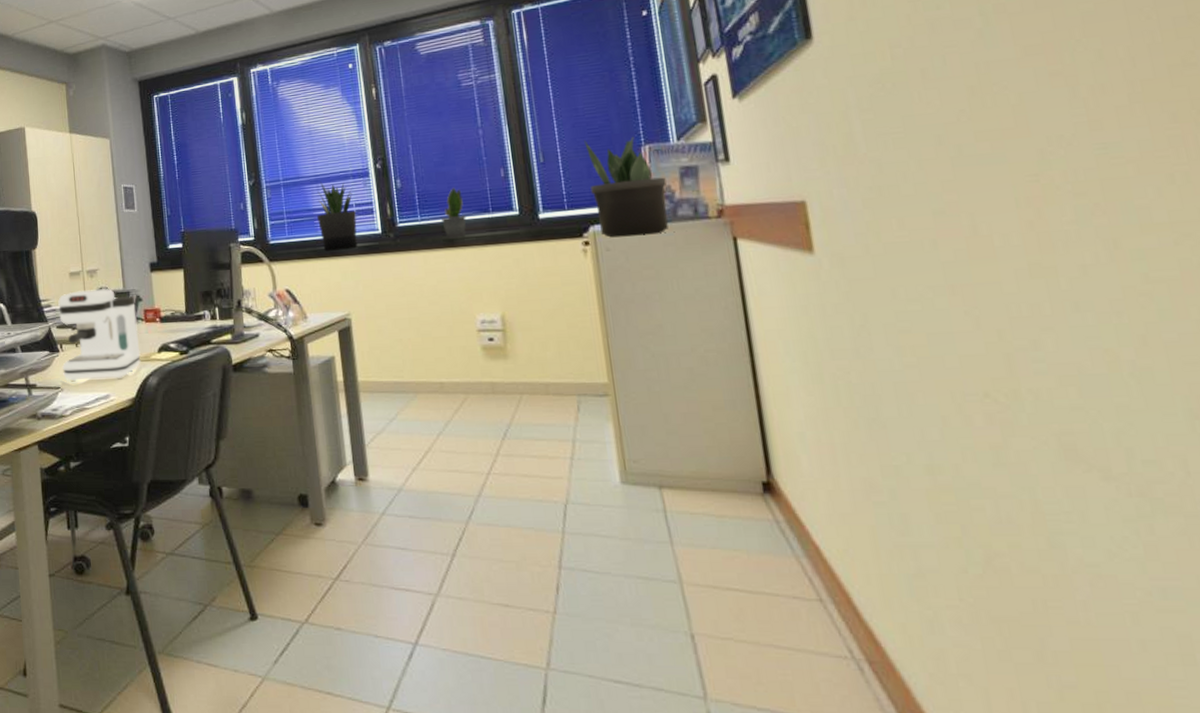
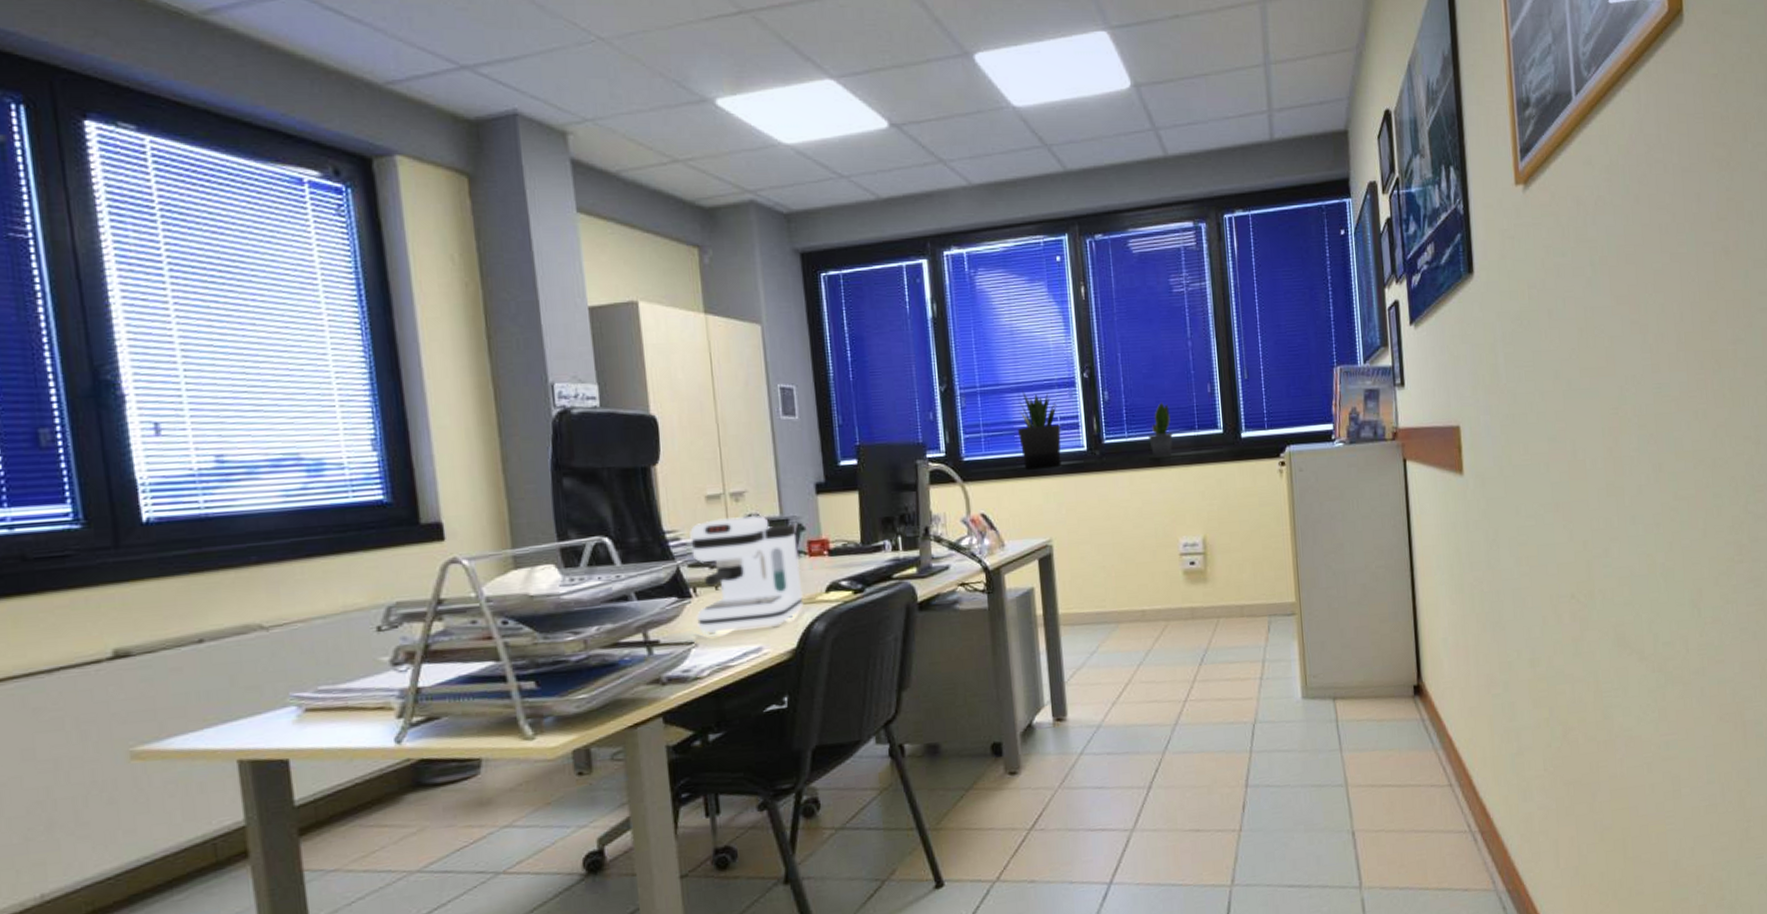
planter: present [584,136,669,238] -> none [1285,356,1353,458]

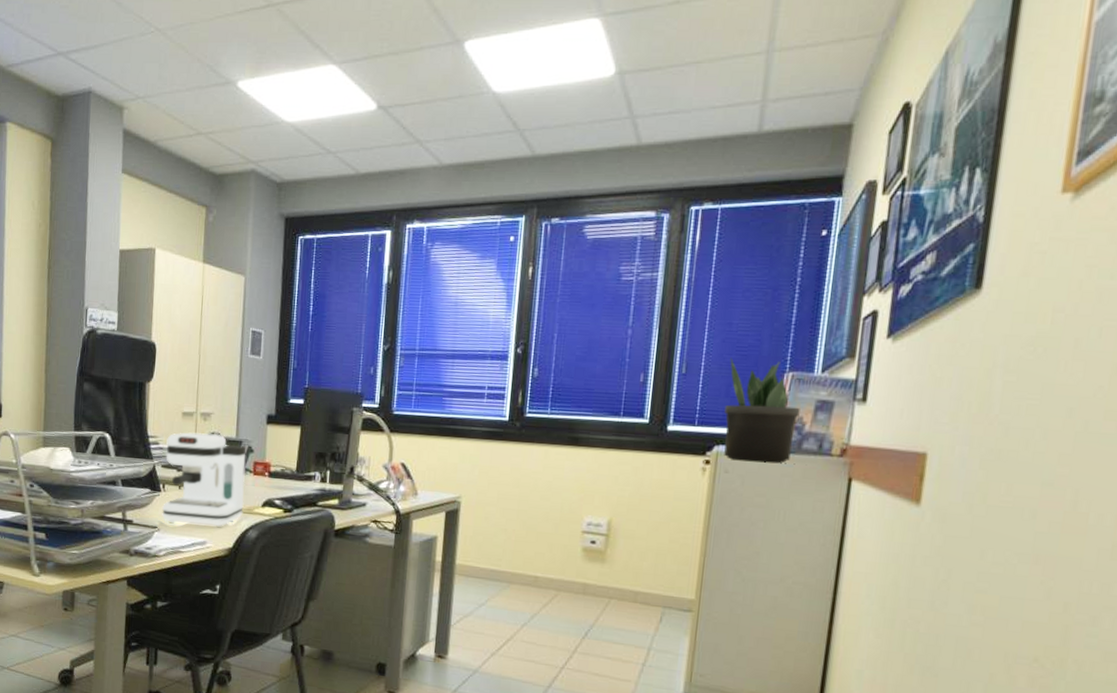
planter: present [1018,390,1062,470] -> none [446,357,488,432]
potted plant: present [1149,402,1173,457] -> none [570,385,597,438]
planter: none [1285,356,1353,458] -> present [724,357,800,464]

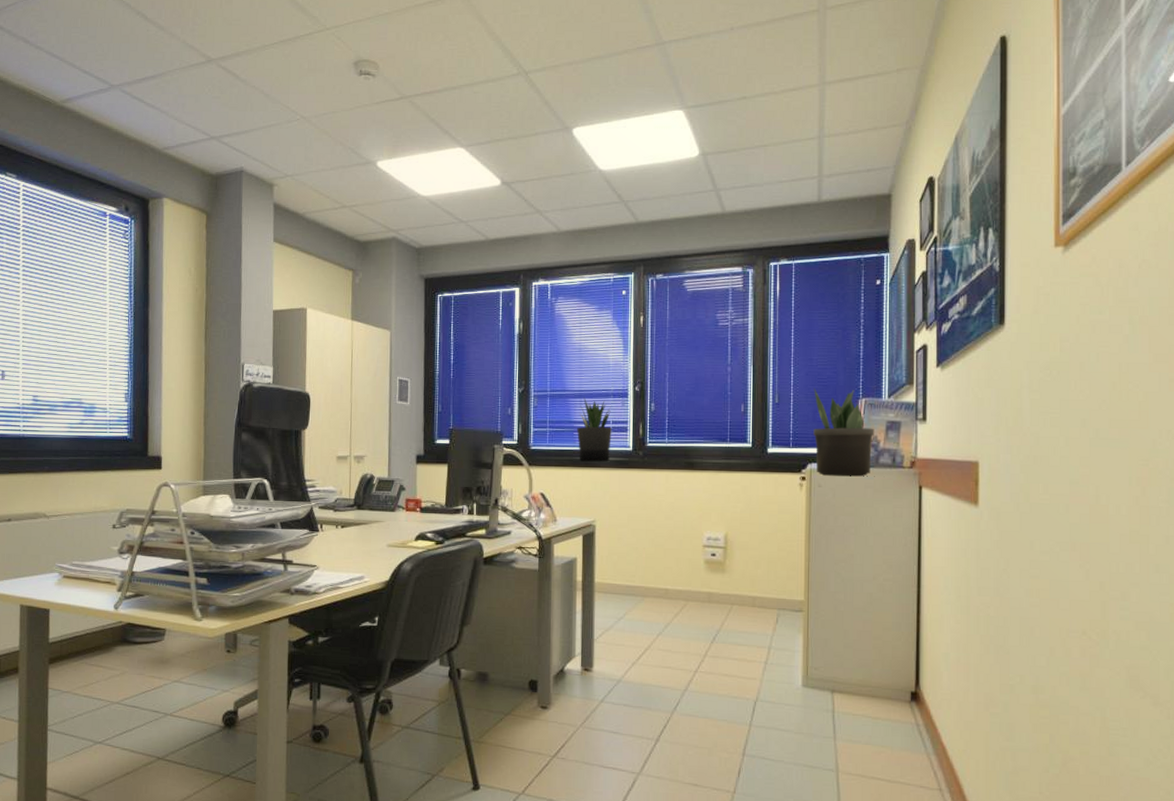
coffee maker: present [162,432,246,528] -> none [320,474,399,563]
planter: none [446,357,488,432] -> present [577,396,612,462]

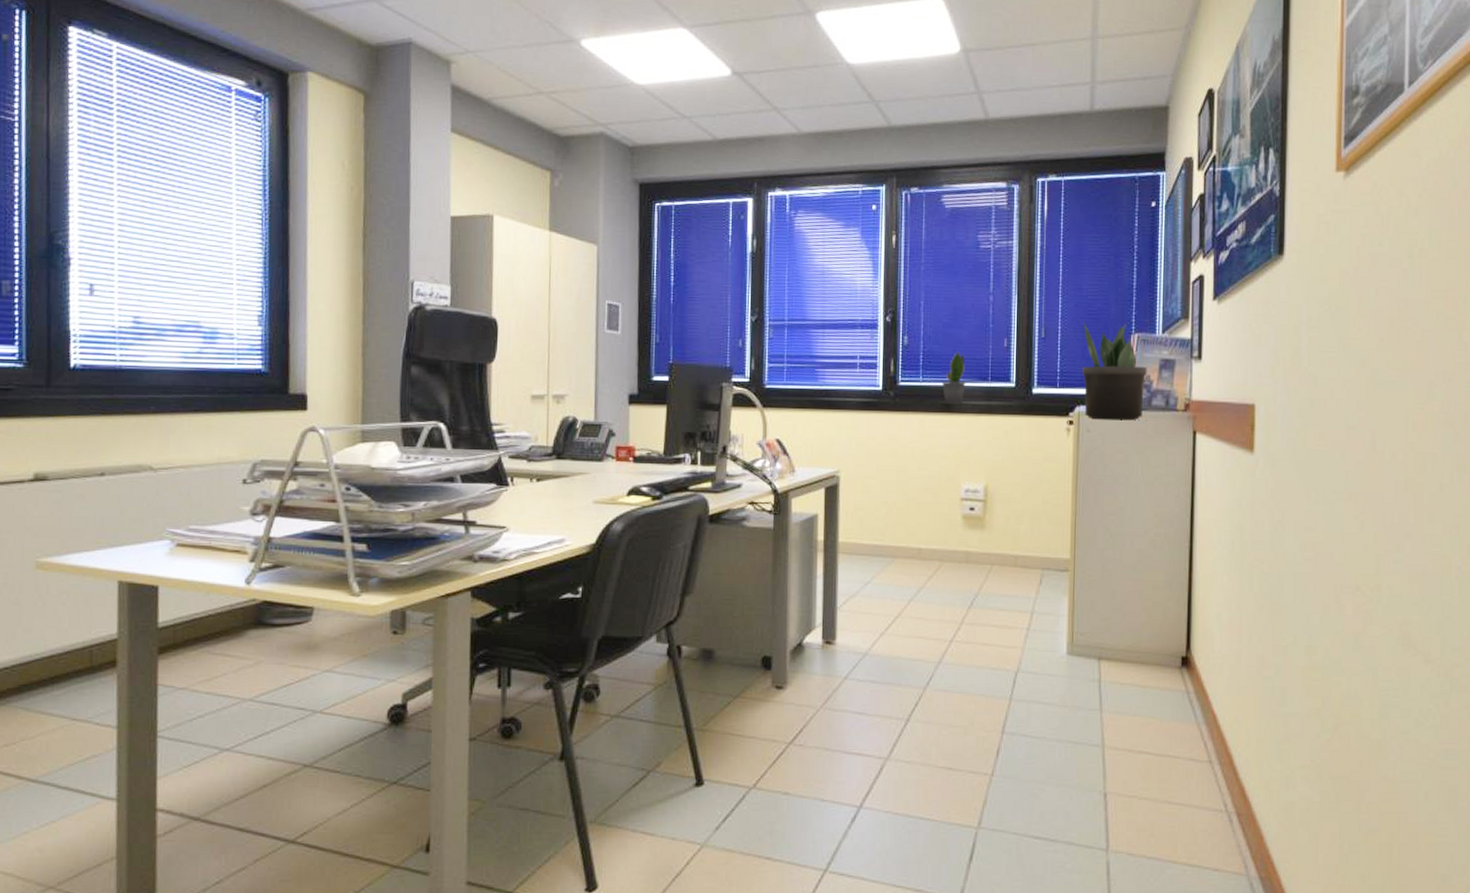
planter: present [577,396,612,462] -> none [819,327,859,403]
potted plant: none [686,416,707,462] -> present [942,351,966,404]

